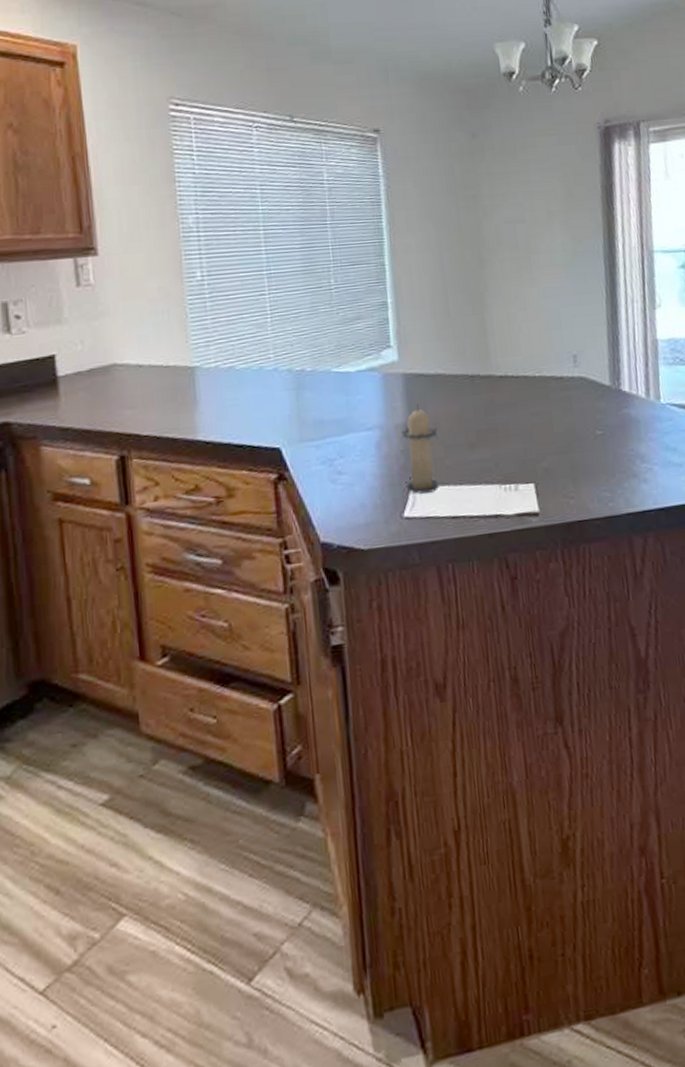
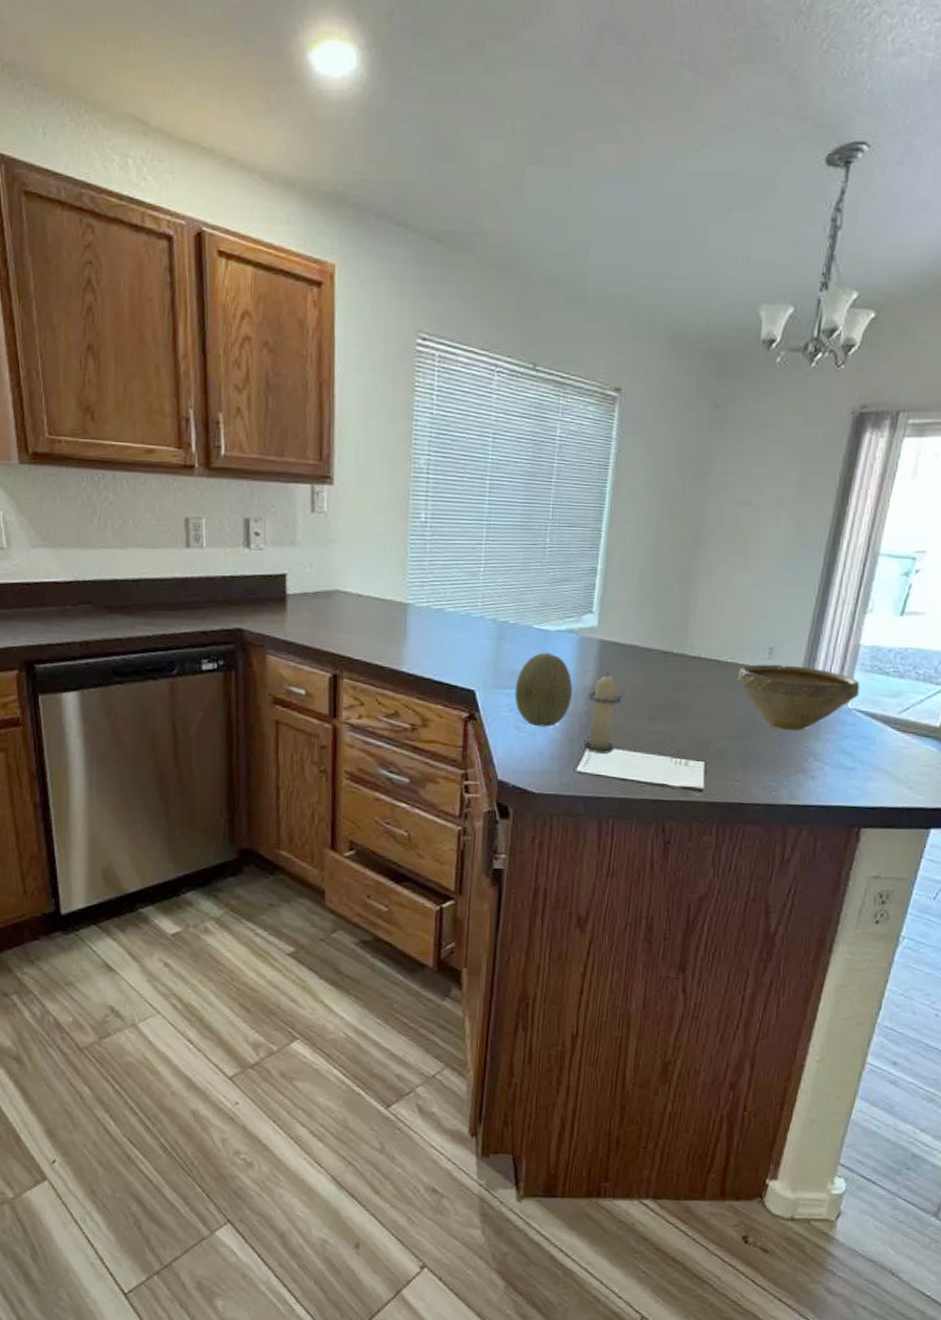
fruit: none [323,395,385,476] -> present [514,652,573,727]
bowl: none [548,369,669,436] -> present [737,664,860,730]

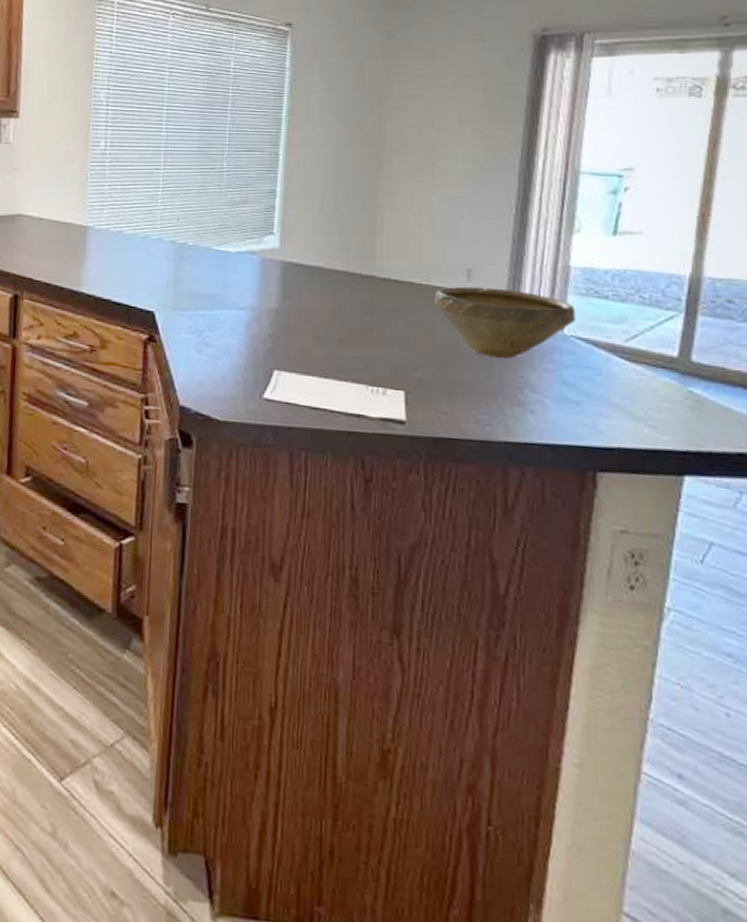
fruit: present [514,652,573,727] -> none [195,273,255,351]
candle: present [583,670,624,754] -> none [270,292,310,380]

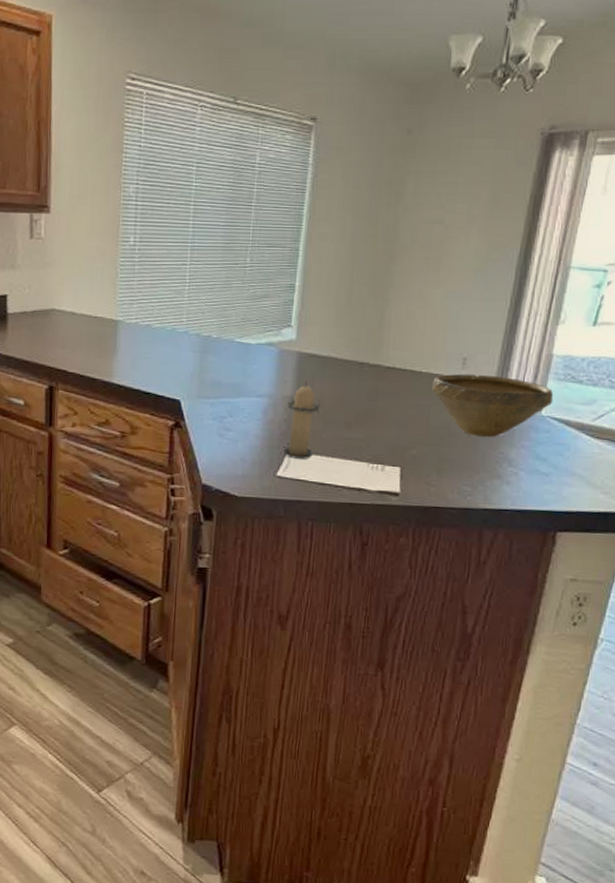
candle: none [270,292,310,380] -> present [283,381,321,459]

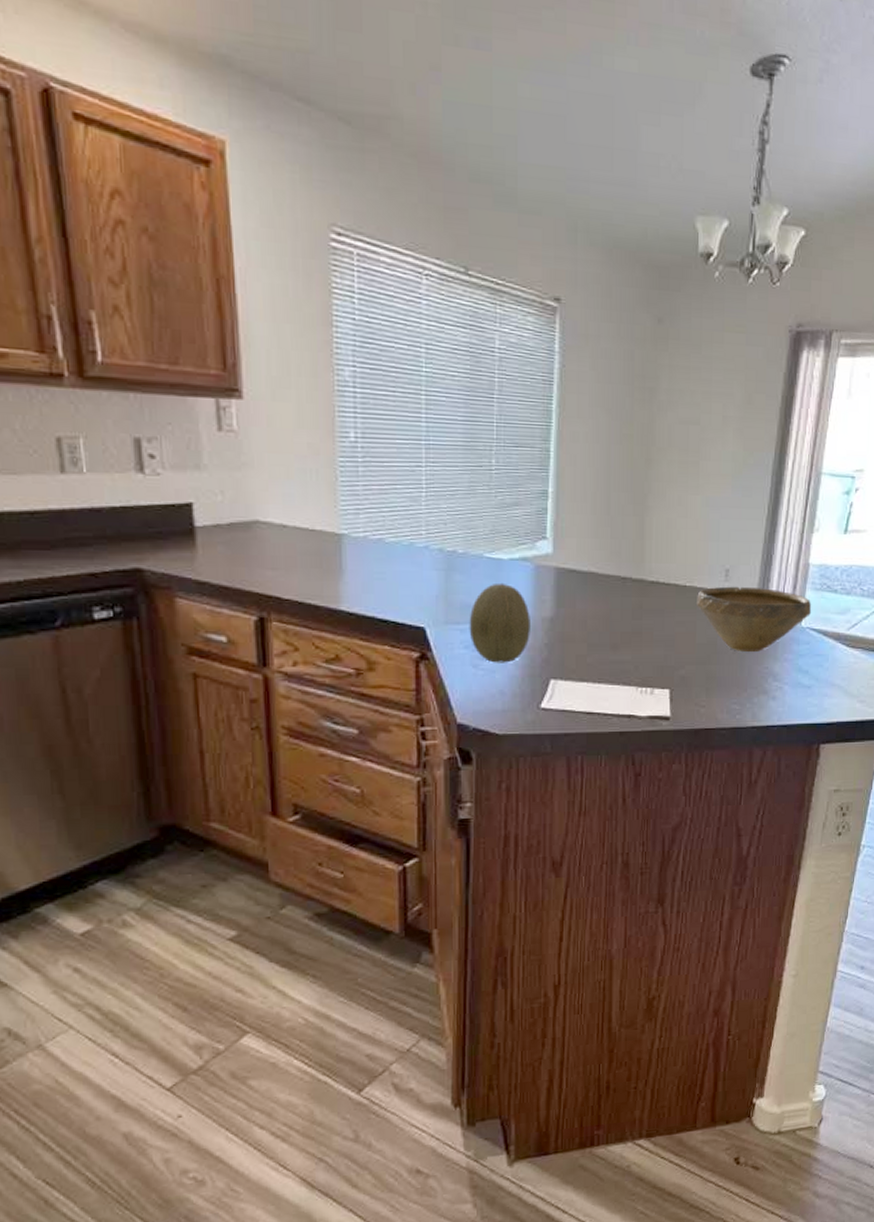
fruit: none [217,364,272,435] -> present [469,582,530,663]
candle: present [283,381,321,459] -> none [546,600,584,687]

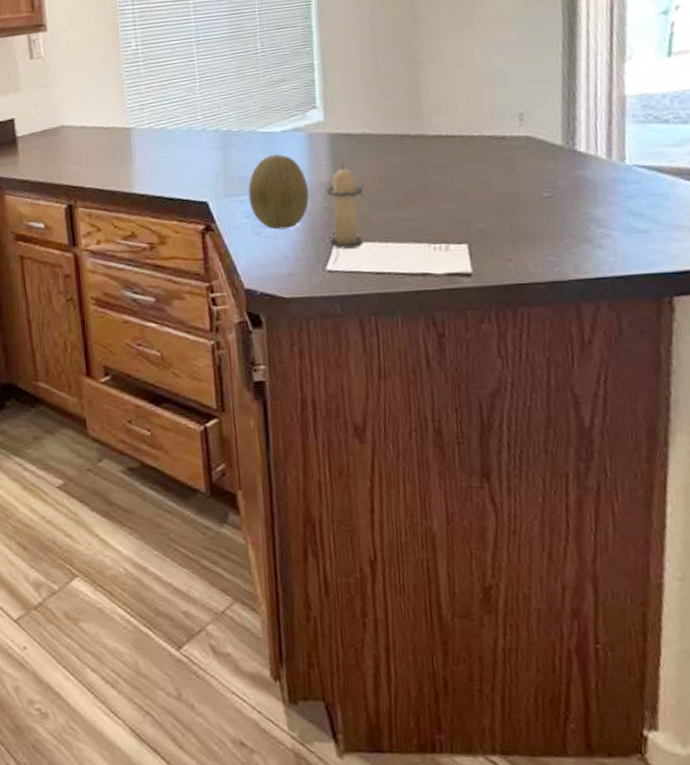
candle: none [546,600,584,687] -> present [326,163,365,249]
bowl: present [697,586,812,651] -> none [488,128,637,198]

